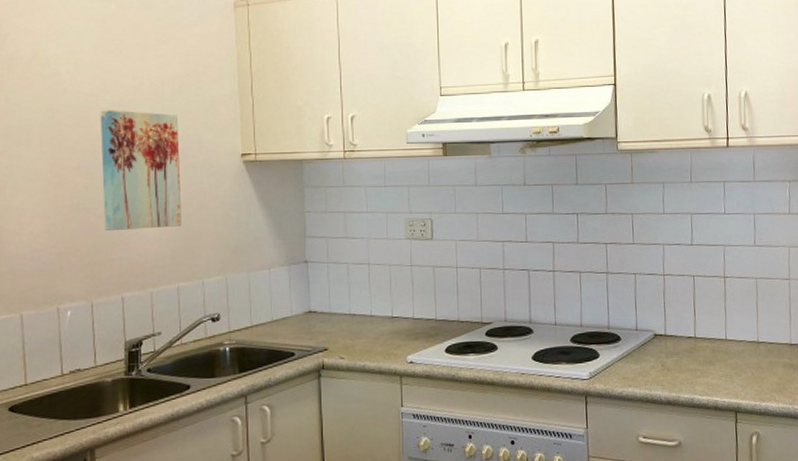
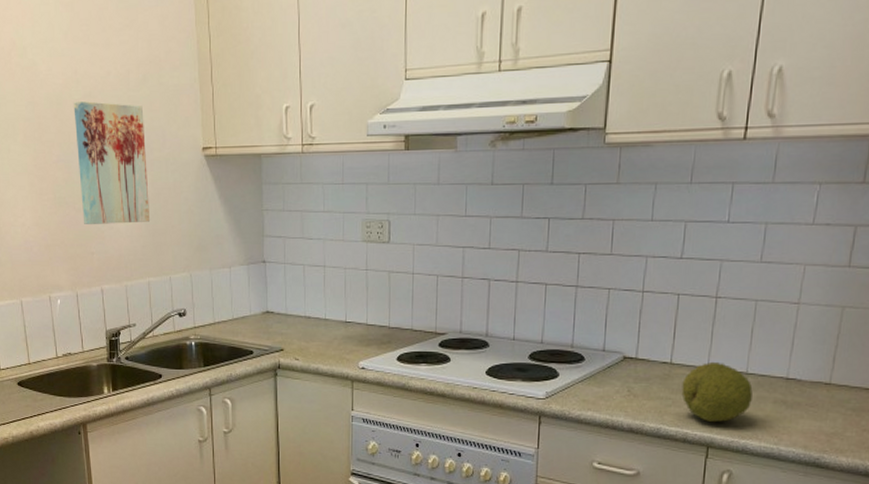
fruit: none [707,333,766,390] -> present [681,361,753,423]

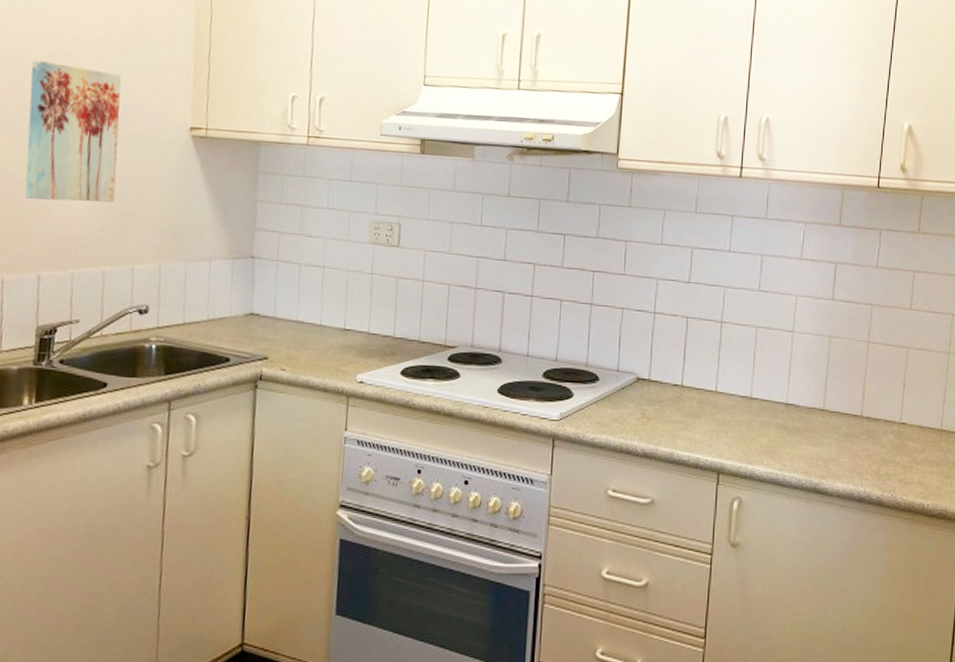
fruit: present [681,361,753,423] -> none [692,385,757,448]

